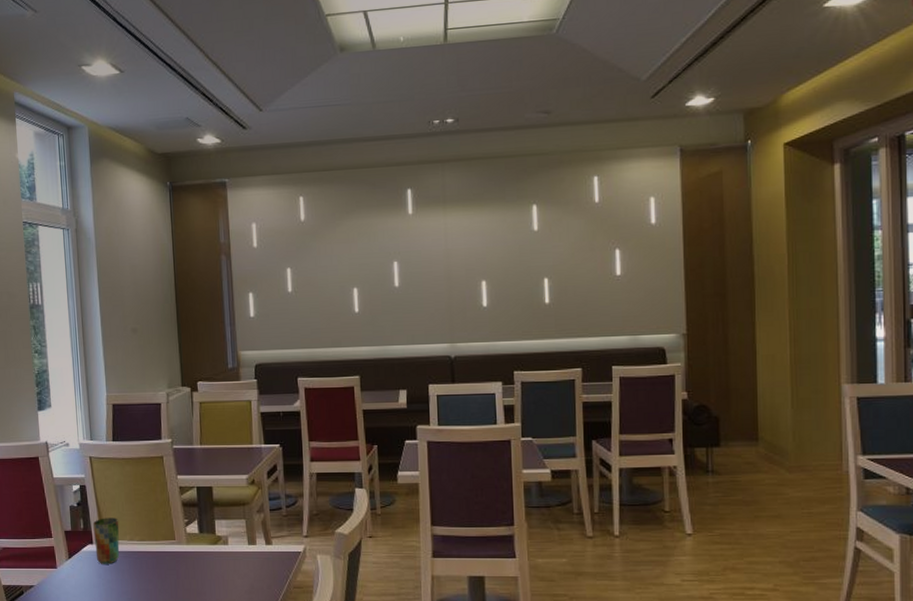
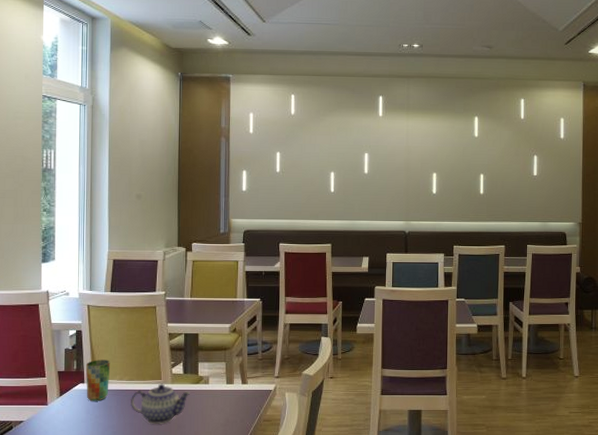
teapot: none [143,544,209,590] -> present [130,383,191,424]

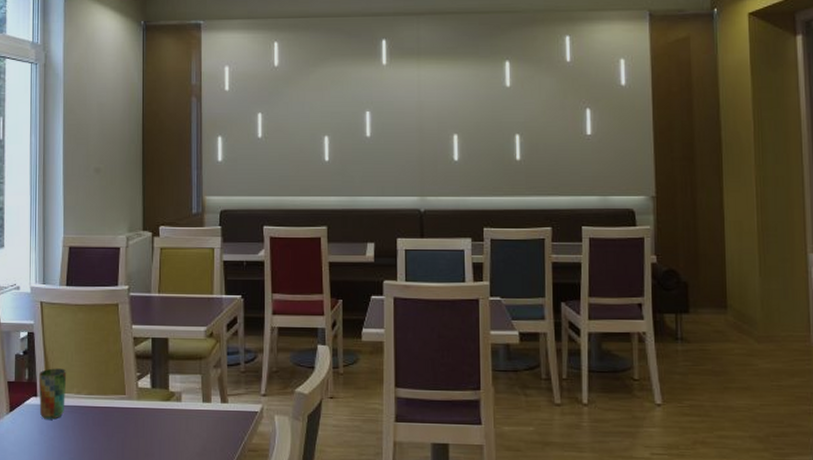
teapot: present [130,383,191,424] -> none [89,399,160,450]

